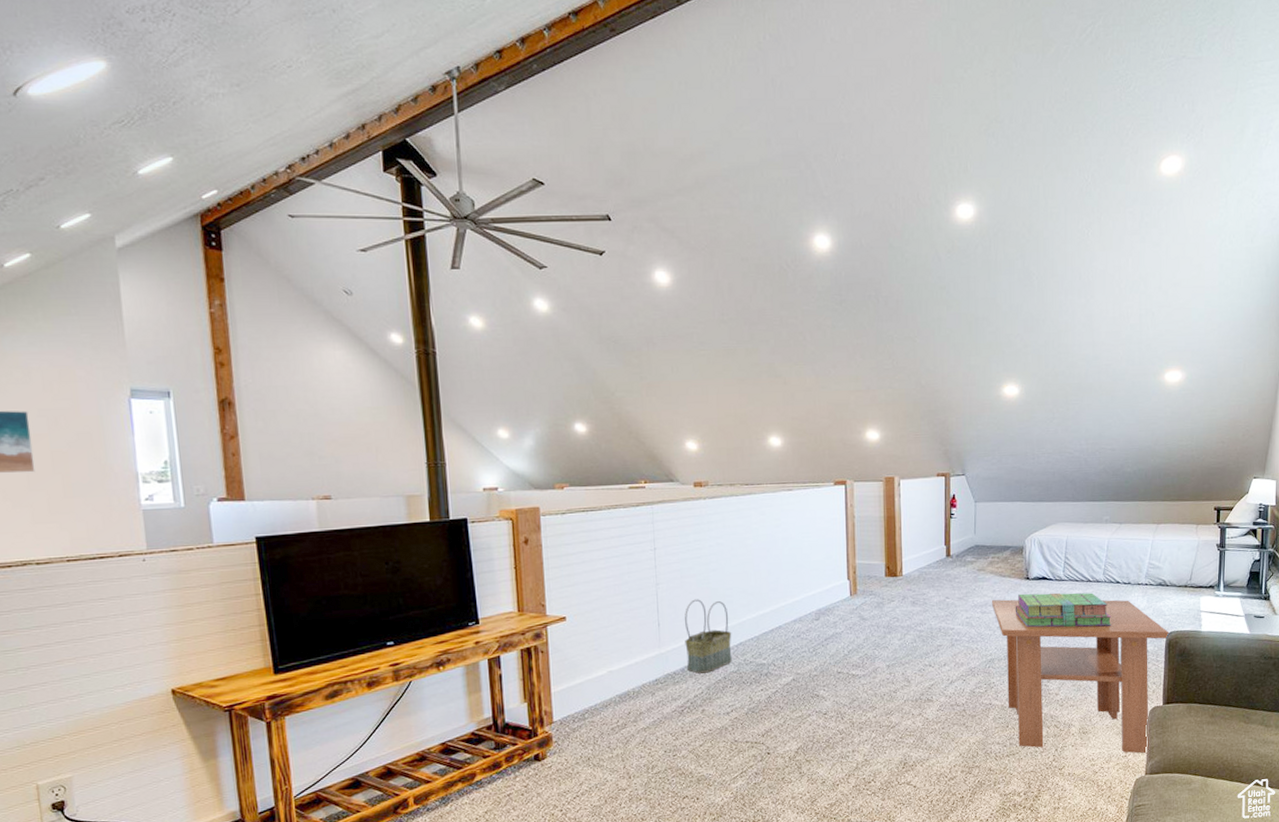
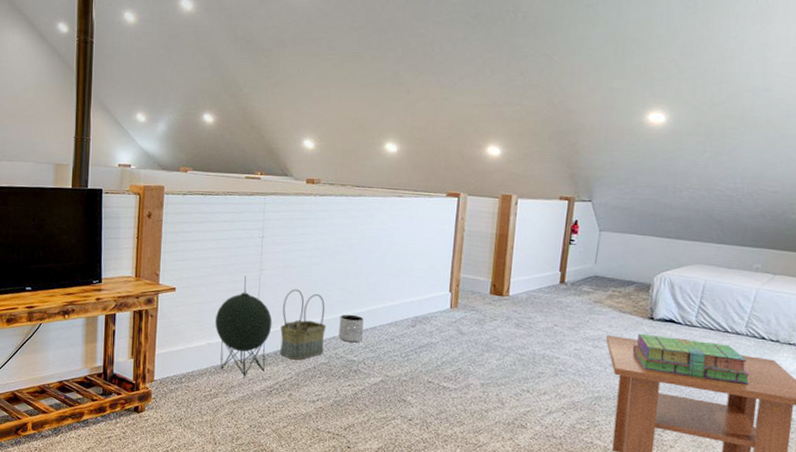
pendant lamp: none [614,593,676,702] -> present [215,276,272,378]
planter: none [744,617,769,646] -> present [338,314,364,343]

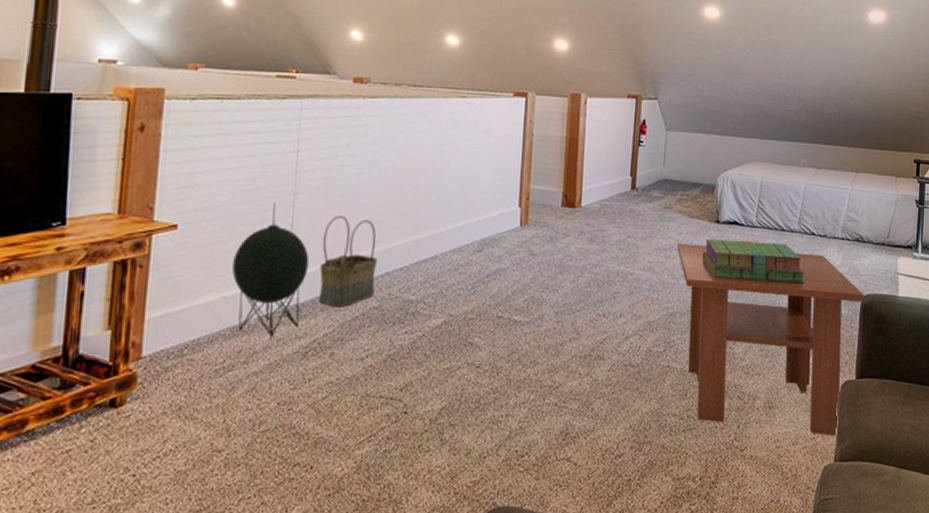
planter: present [338,314,364,343] -> none [392,242,423,277]

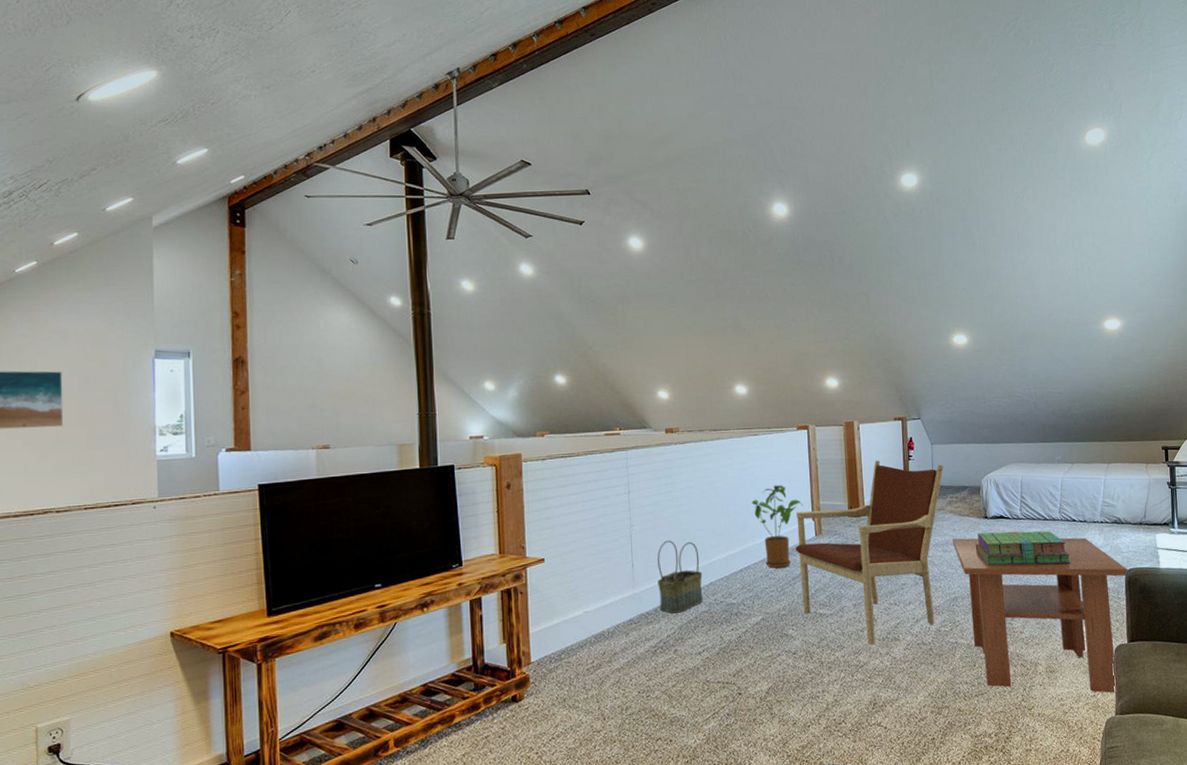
pendant lamp: present [232,203,310,339] -> none [590,535,649,642]
house plant: none [448,160,510,261] -> present [751,484,803,568]
armchair: none [494,142,677,363] -> present [795,460,944,645]

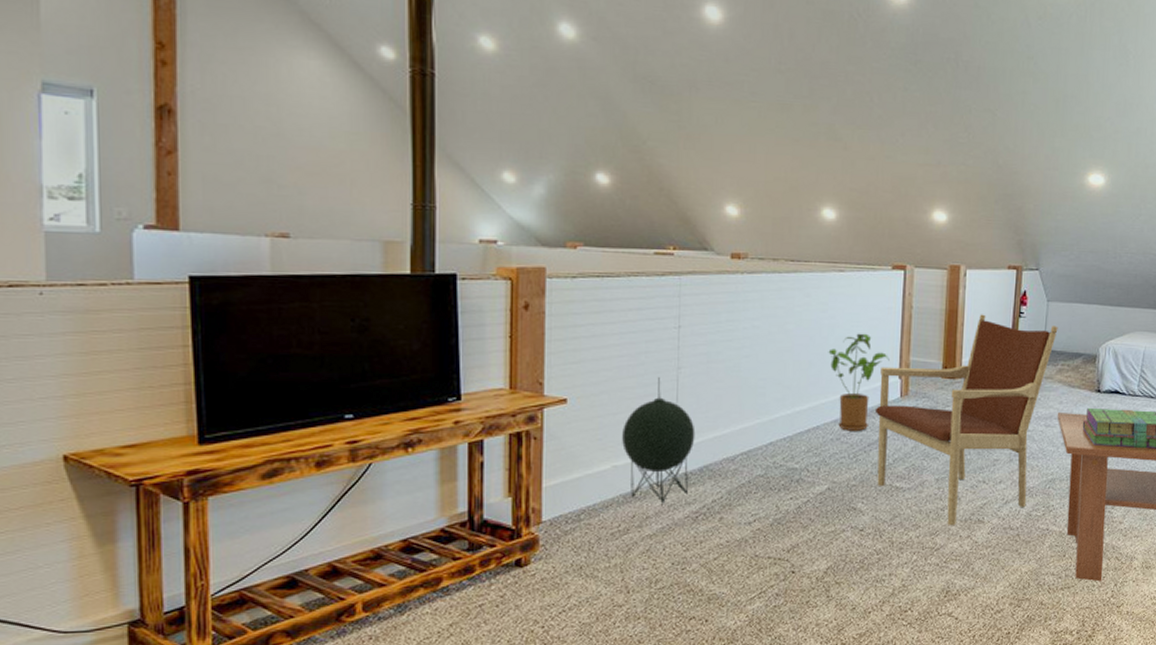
pendant lamp: none [590,535,649,642] -> present [622,378,696,505]
basket: present [657,540,703,614] -> none [706,388,762,475]

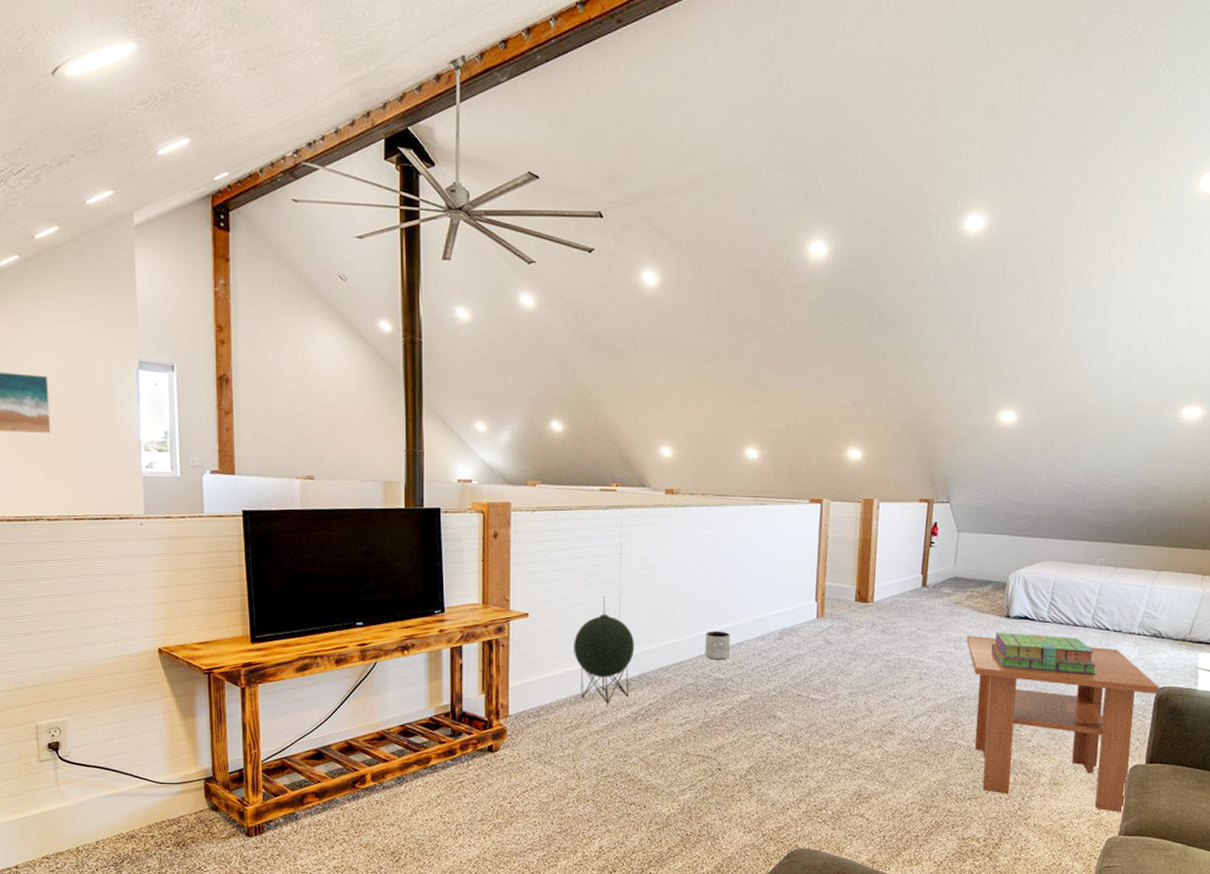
planter: none [776,414,805,447] -> present [705,630,730,660]
house plant: present [828,333,890,431] -> none [751,560,807,648]
armchair: present [874,314,1058,526] -> none [793,544,968,736]

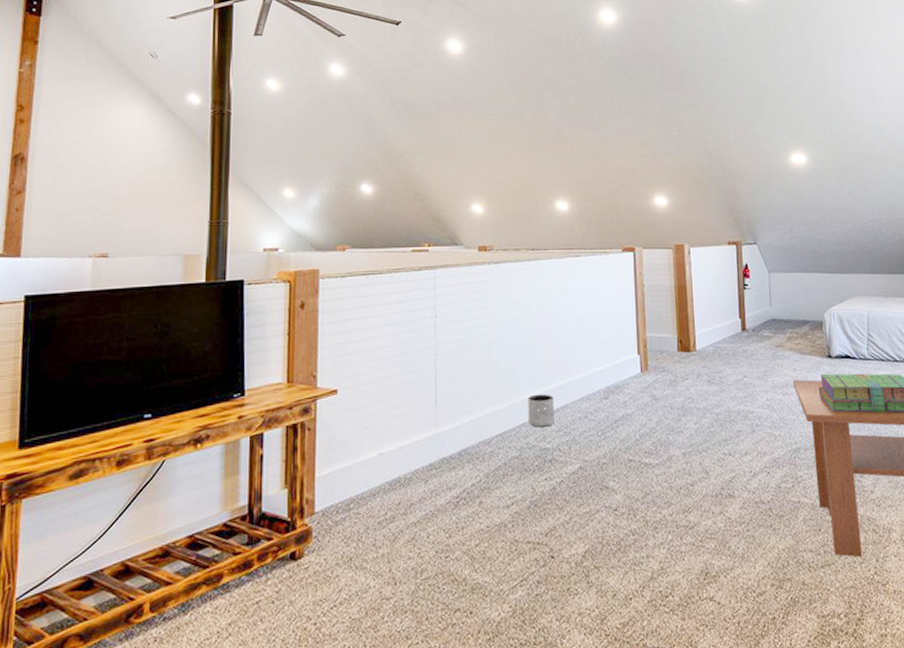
pendant lamp: present [574,597,635,706] -> none [387,365,453,491]

